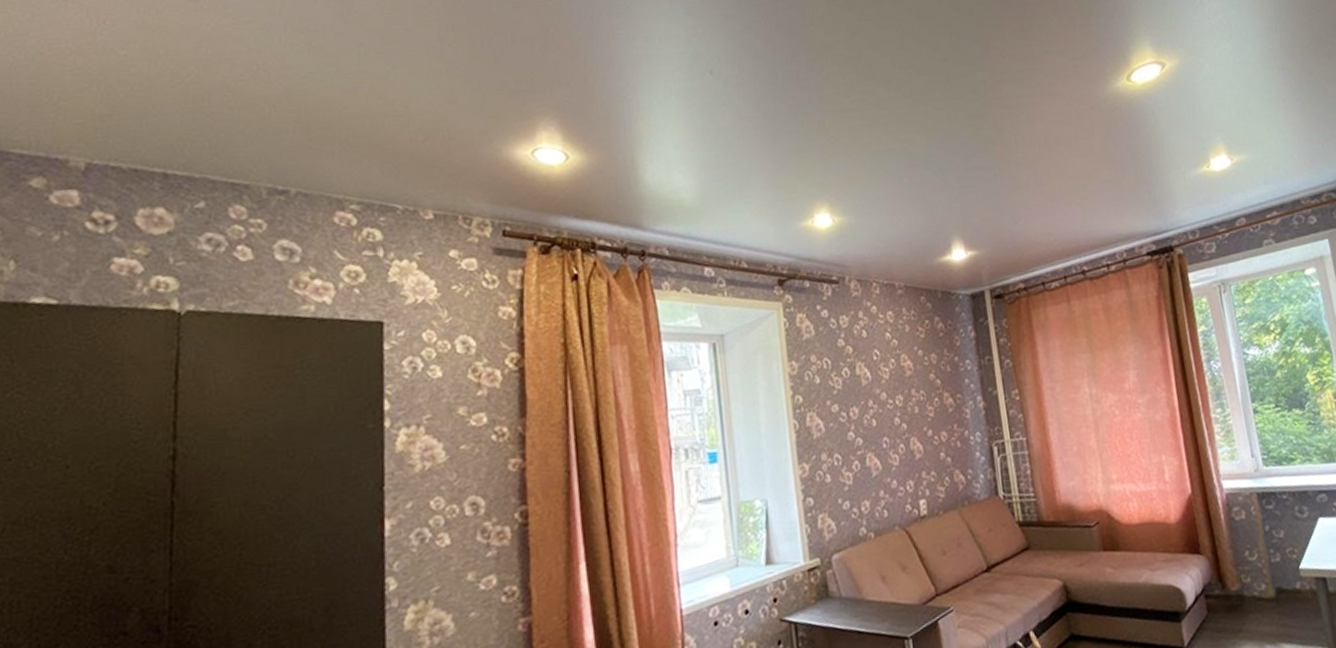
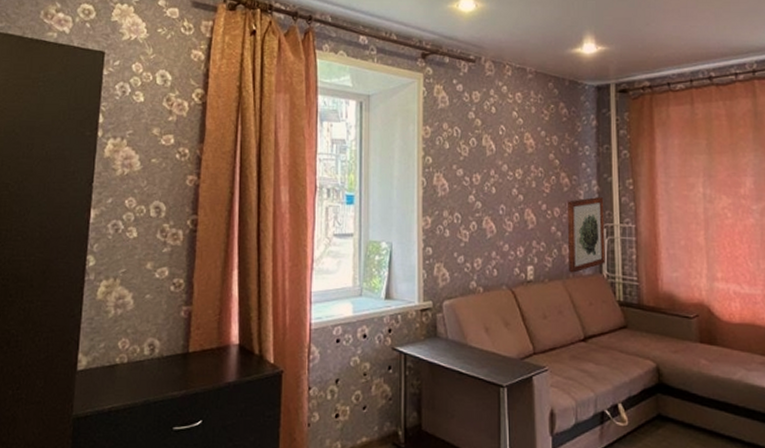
wall art: none [954,413,1000,500] -> present [568,197,606,273]

